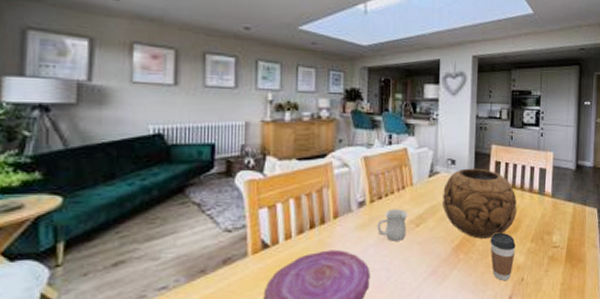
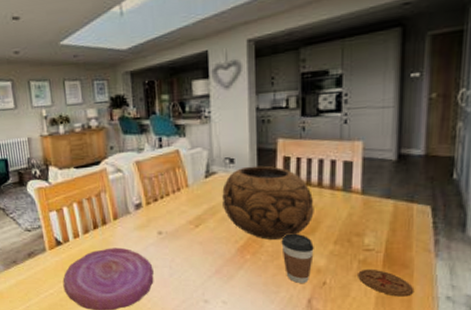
mug: present [377,209,409,241] -> none [156,210,186,241]
coaster: none [548,264,586,289] -> present [358,269,413,297]

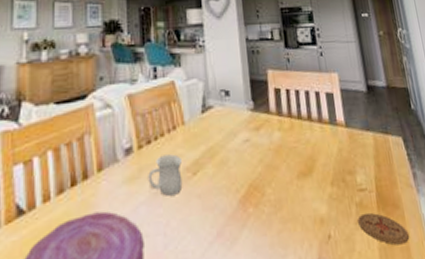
mug: none [156,210,186,241] -> present [148,154,183,196]
decorative bowl: present [222,165,314,240] -> none [219,98,309,186]
coffee cup: present [281,233,314,284] -> none [282,175,315,241]

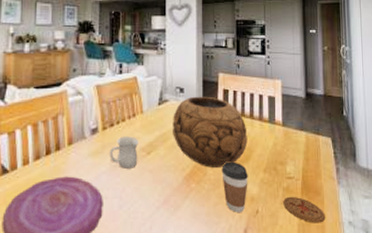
decorative bowl: none [219,98,309,186] -> present [173,96,248,168]
coffee cup: none [282,175,315,241] -> present [222,161,248,213]

